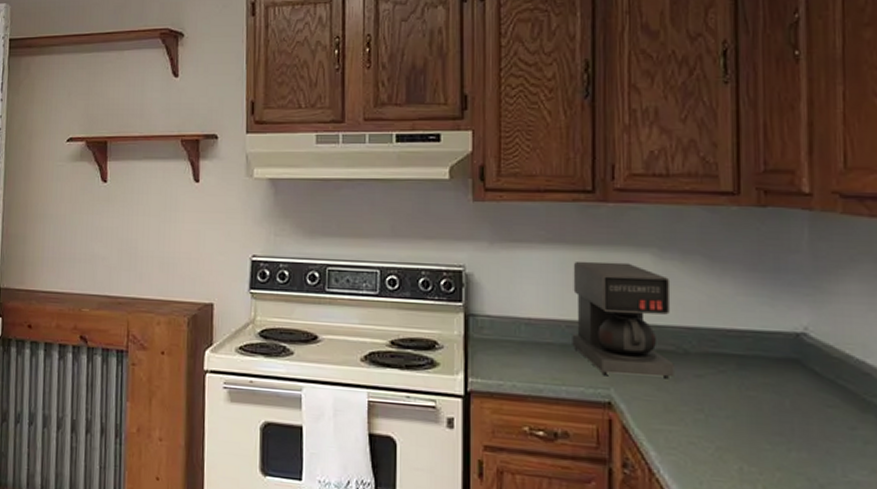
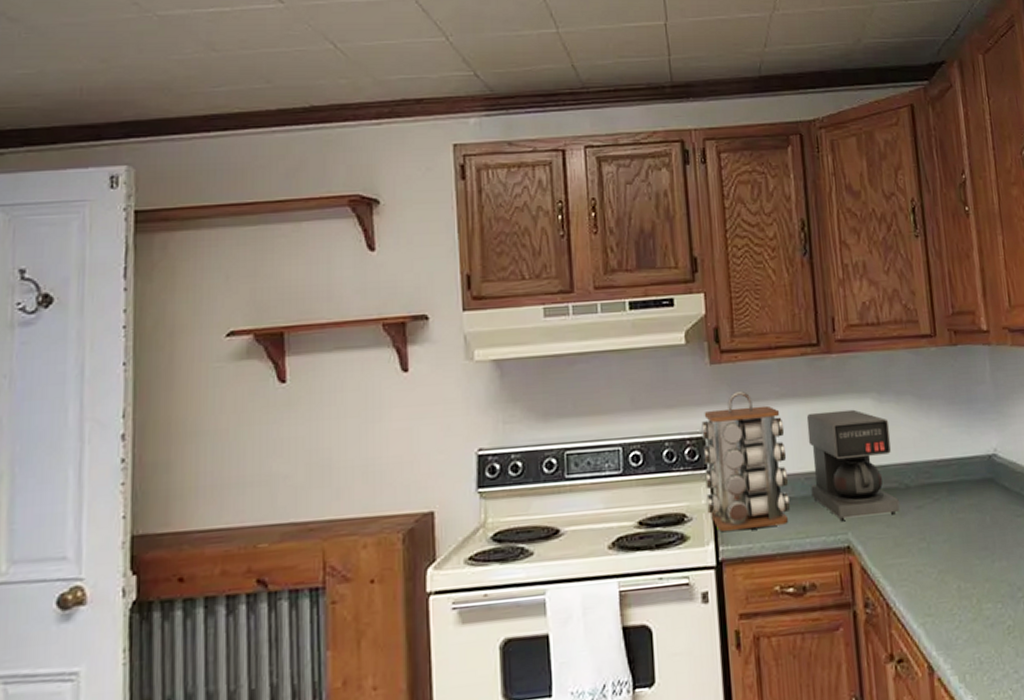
spice rack: none [458,231,548,368] -> present [700,392,790,531]

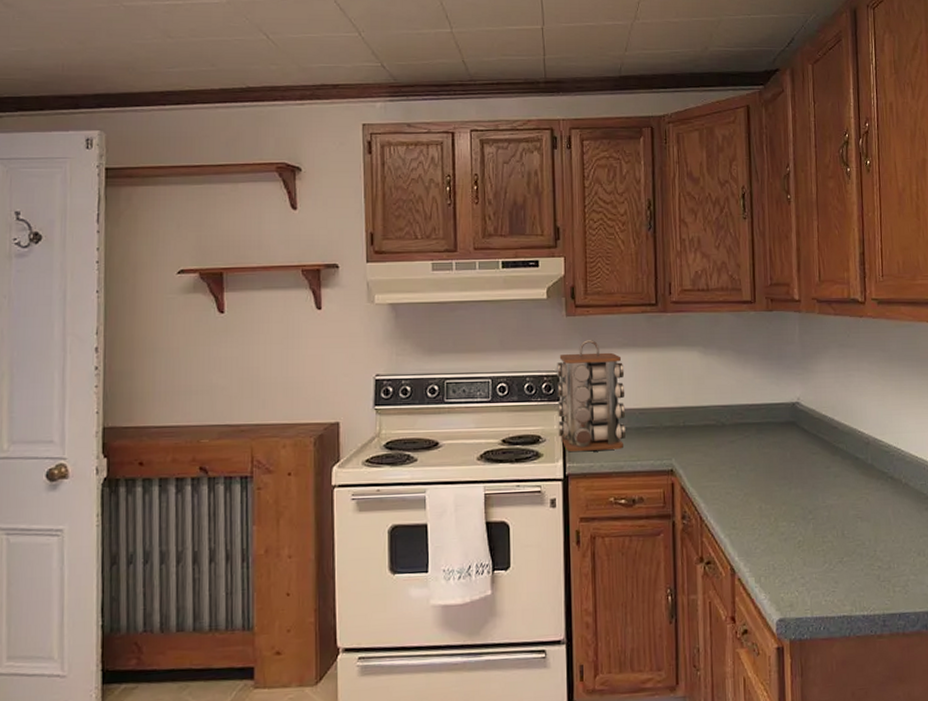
coffee maker: present [806,409,900,521] -> none [643,359,716,449]

